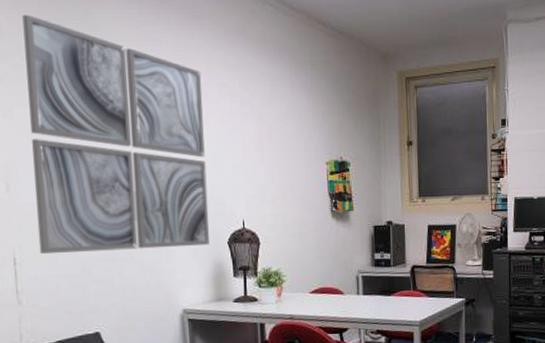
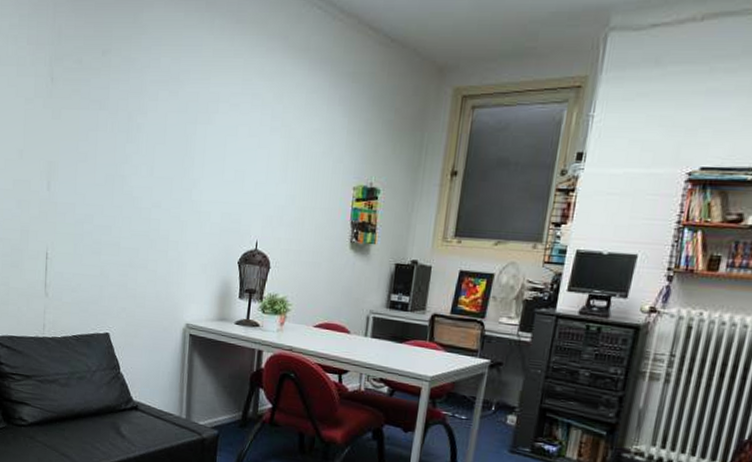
wall art: present [22,14,210,255] -> none [68,17,237,262]

